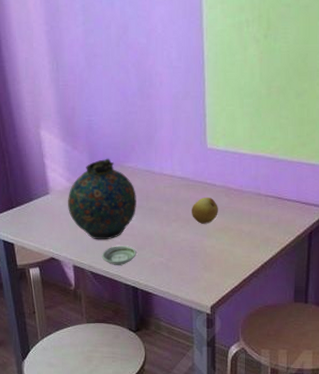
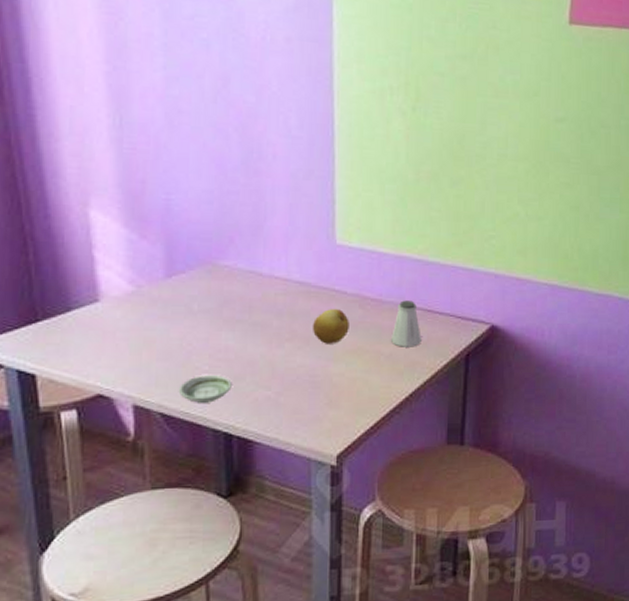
snuff bottle: present [68,158,136,240] -> none [128,252,235,368]
saltshaker: none [250,190,273,227] -> present [391,300,422,347]

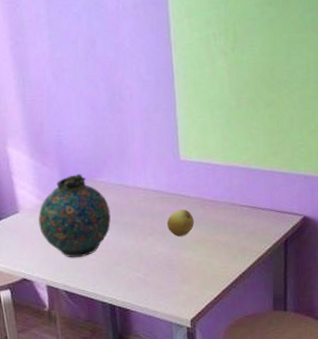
snuff bottle: none [128,252,235,368] -> present [39,173,111,258]
saucer: present [178,375,232,403] -> none [76,262,112,283]
saltshaker: present [391,300,422,347] -> none [226,200,249,237]

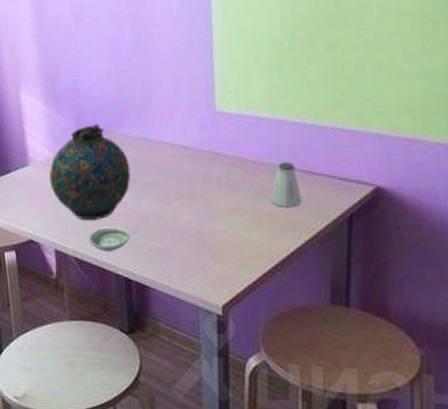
saucer: none [76,262,112,283] -> present [88,227,130,251]
fruit: present [166,209,194,236] -> none [196,170,230,203]
saltshaker: none [226,200,249,237] -> present [271,162,301,208]

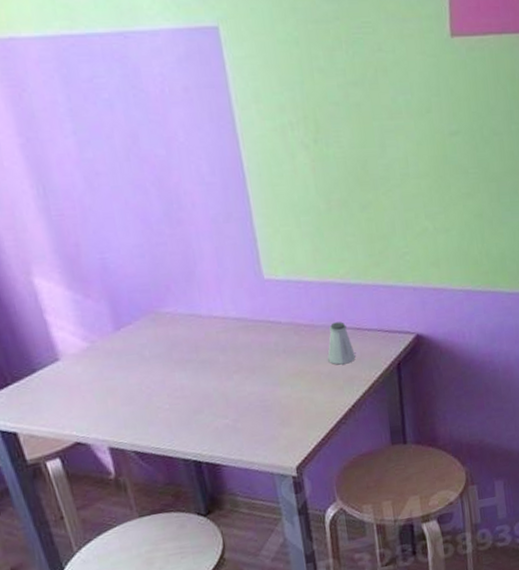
snuff bottle: present [50,124,130,221] -> none [87,304,185,410]
saucer: present [88,227,130,251] -> none [146,411,193,438]

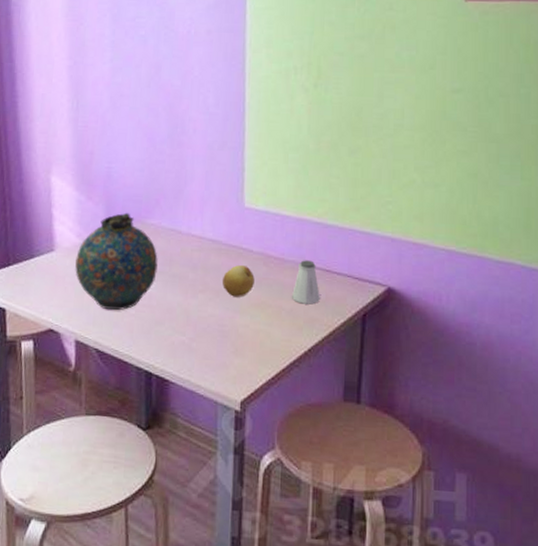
snuff bottle: none [87,304,185,410] -> present [75,212,158,311]
fruit: none [254,337,289,371] -> present [221,264,255,298]

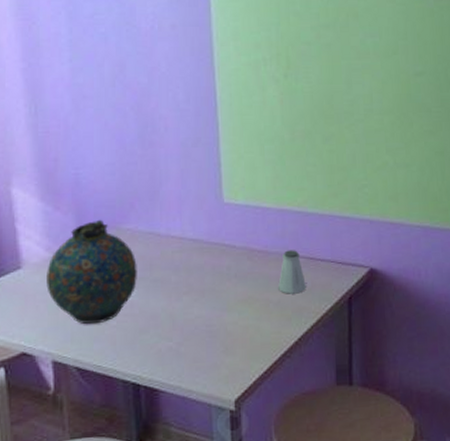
fruit: present [221,264,255,298] -> none [206,261,240,295]

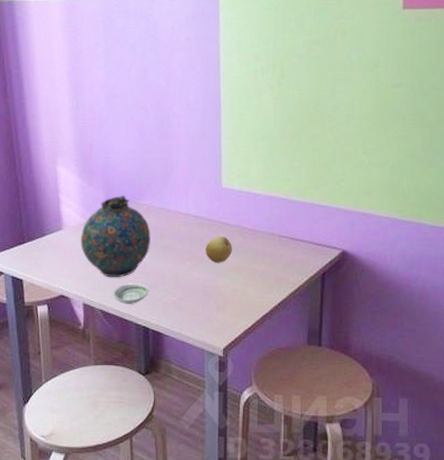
saucer: none [91,330,138,356] -> present [112,284,149,304]
fruit: none [206,261,240,295] -> present [205,235,232,263]
saltshaker: present [278,250,306,294] -> none [264,230,287,267]

